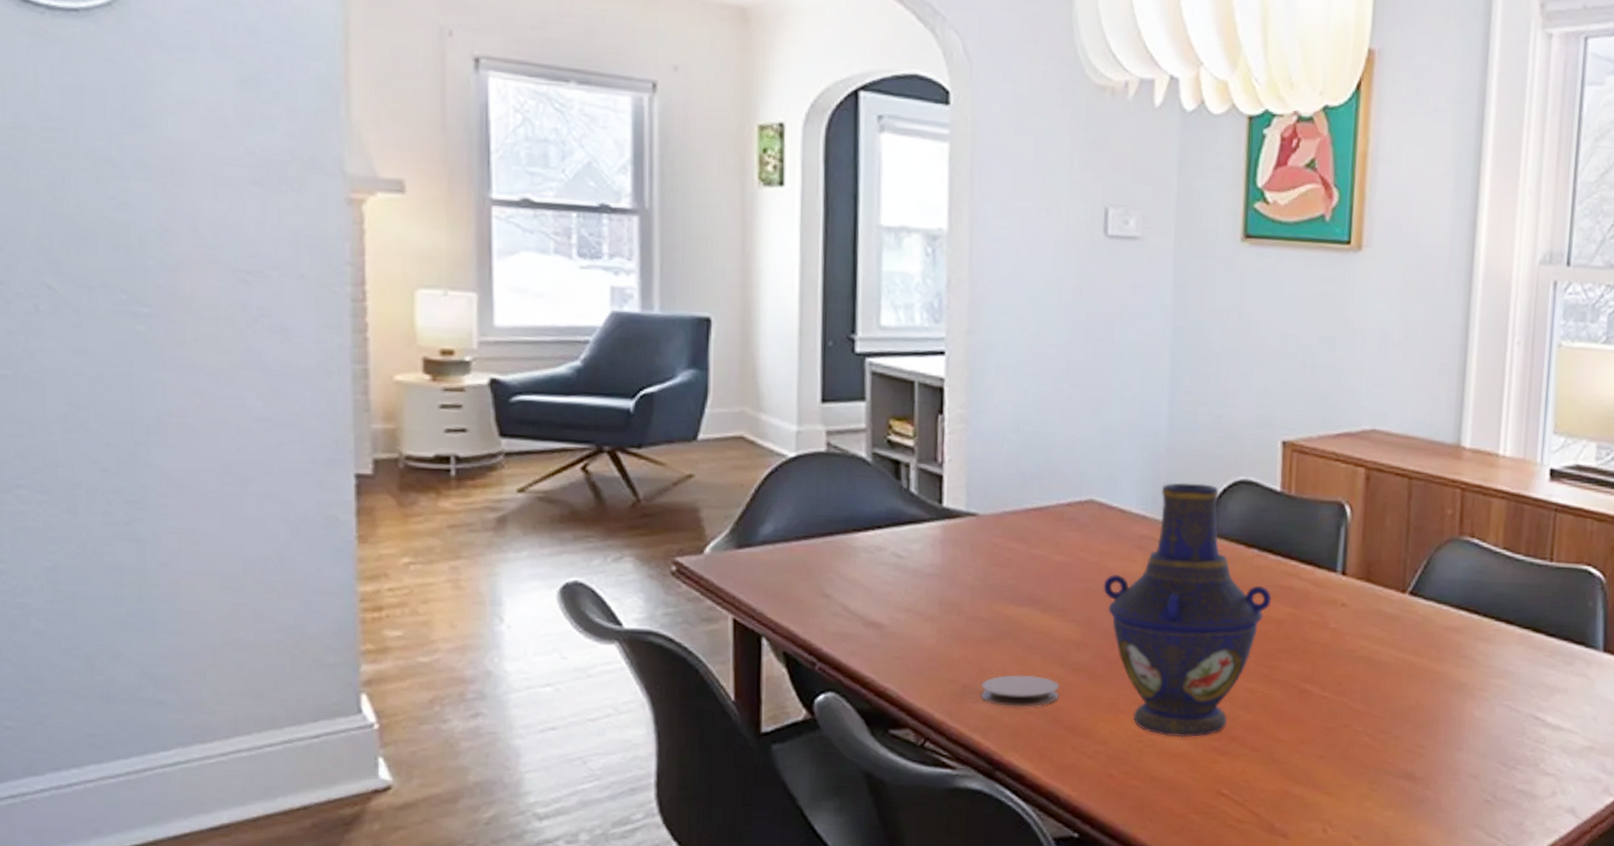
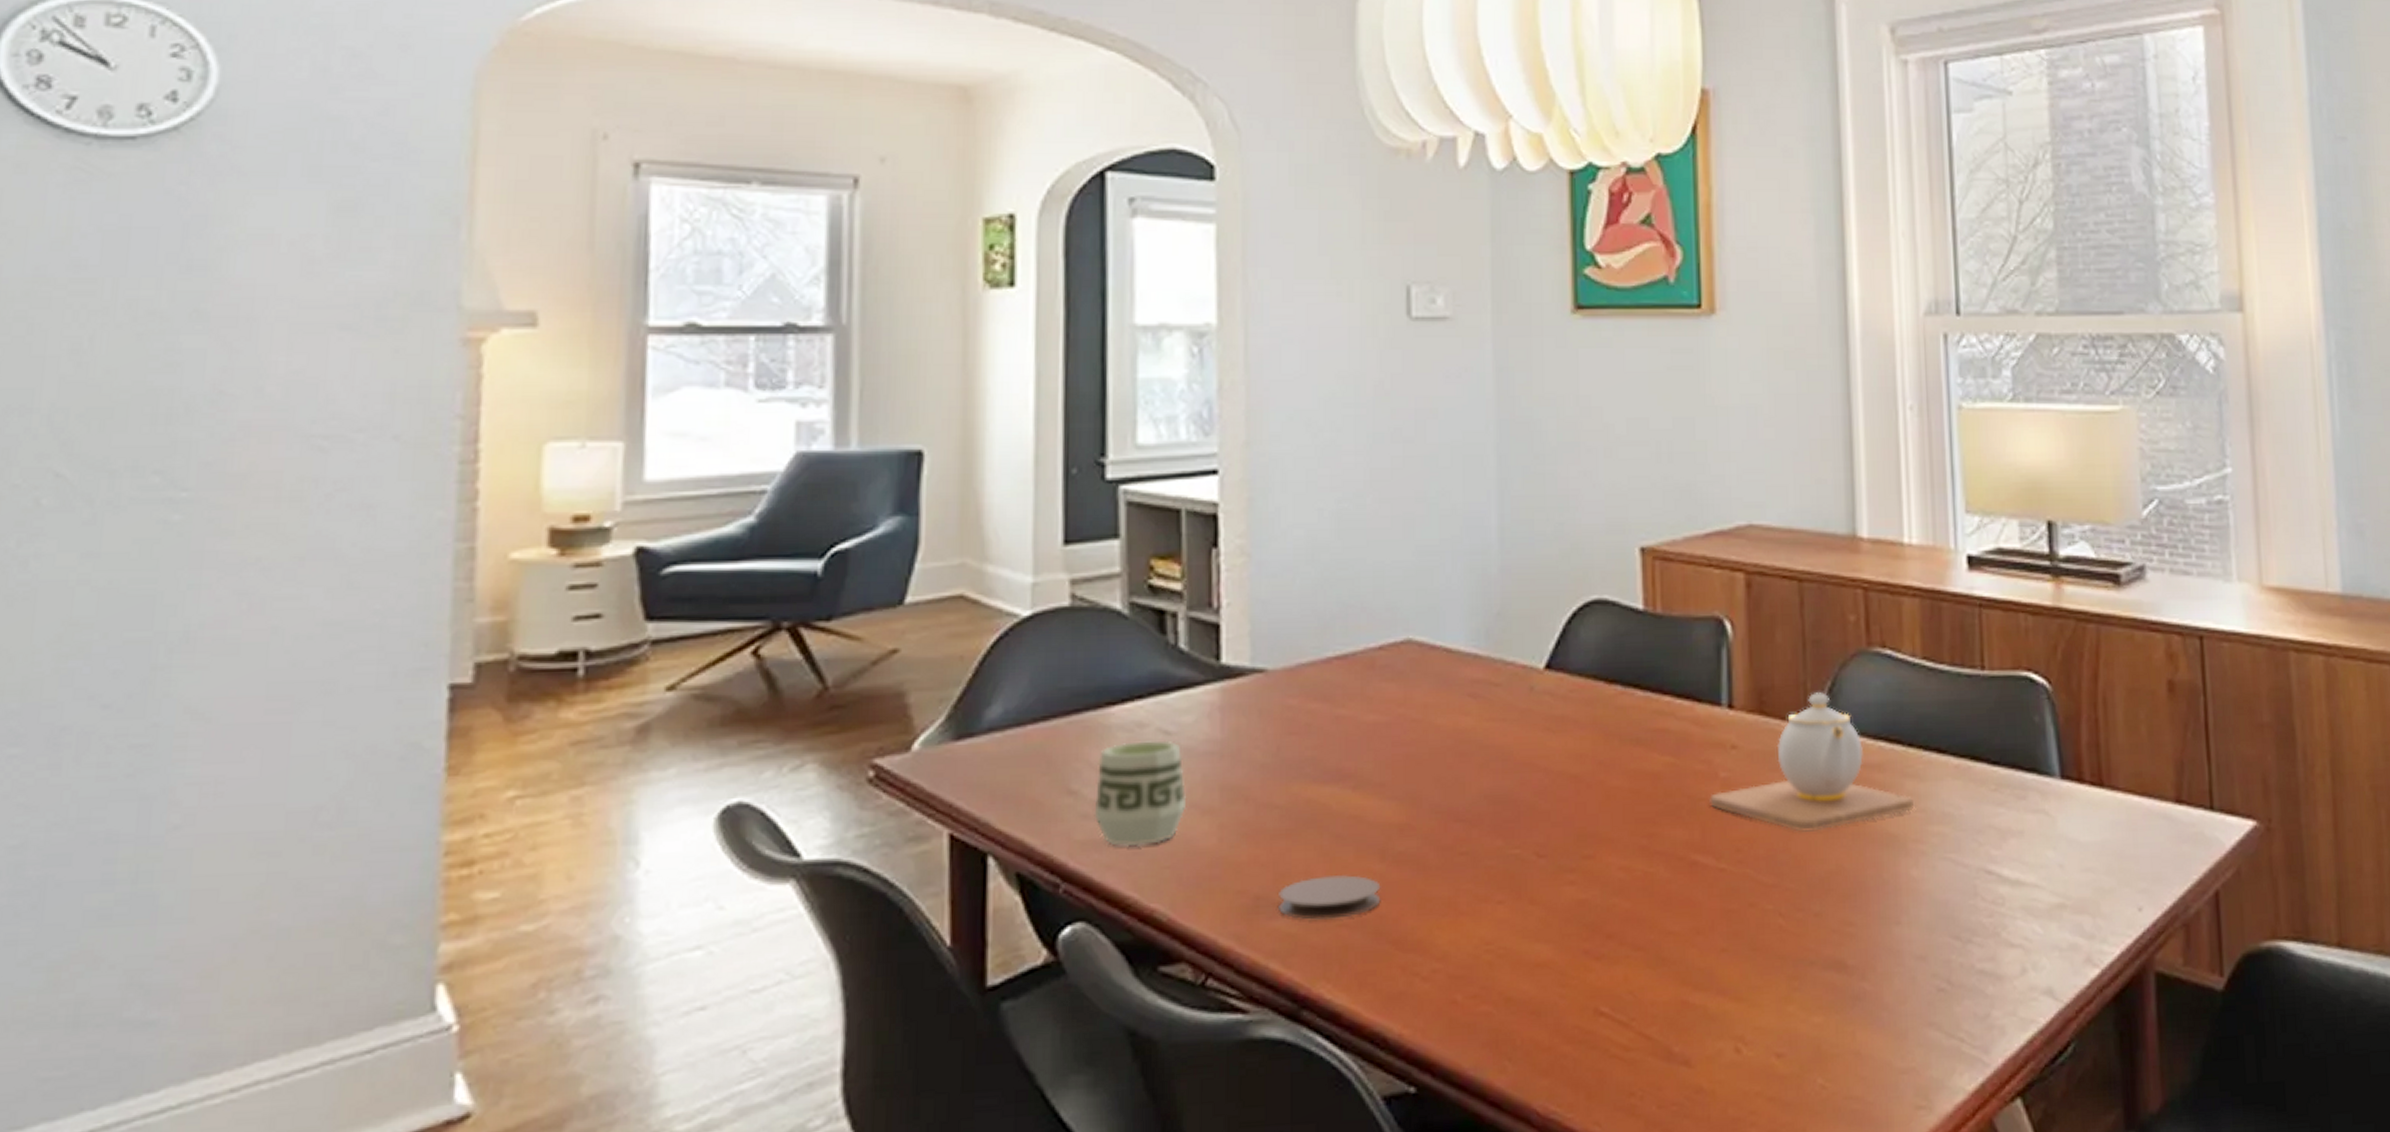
cup: none [842,560,914,640] -> present [1093,740,1187,847]
vase: present [1103,483,1272,738] -> none [1430,608,1644,941]
teapot: none [1320,568,1483,675] -> present [1710,692,1915,832]

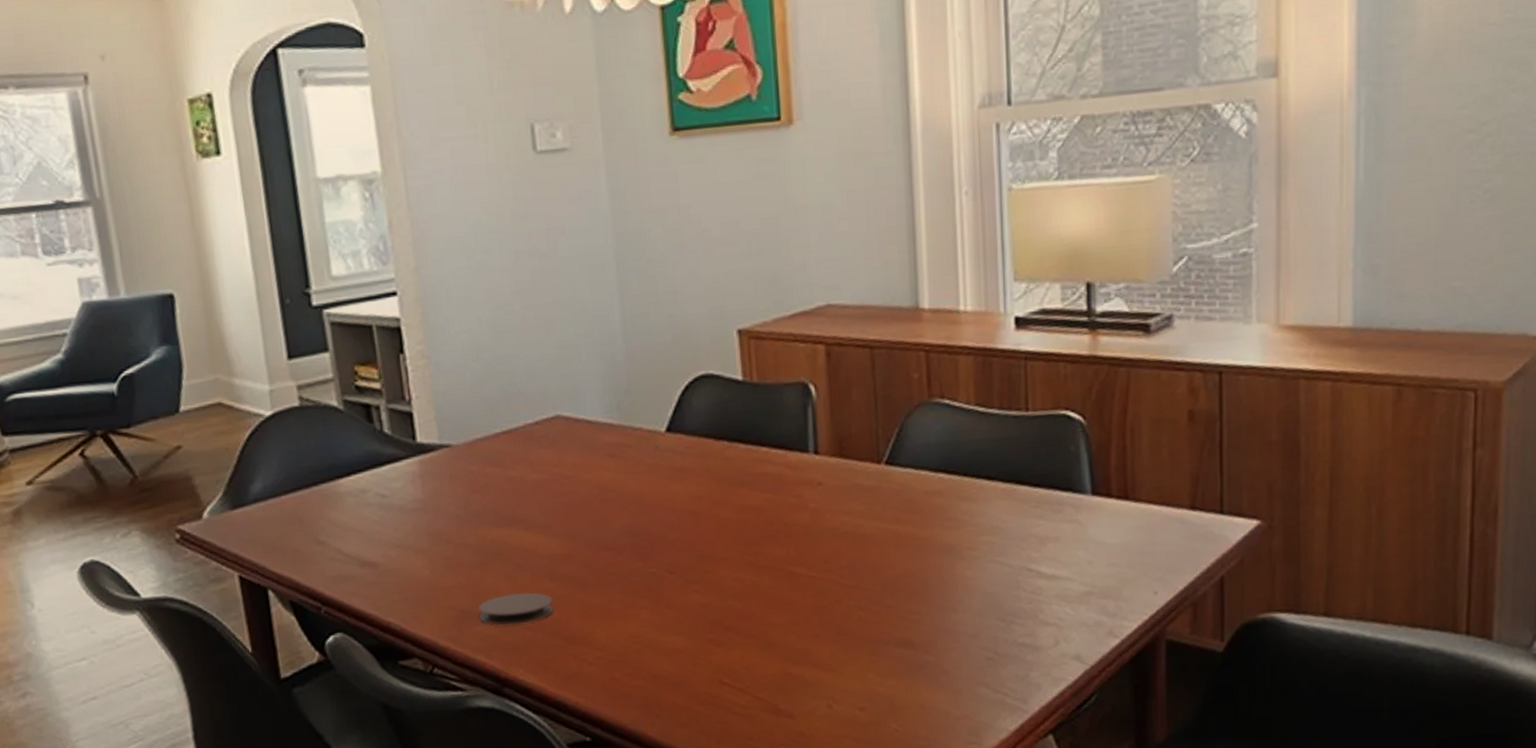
cup: present [1093,740,1187,847] -> none [336,501,405,579]
teapot: present [1710,692,1915,832] -> none [802,437,969,546]

